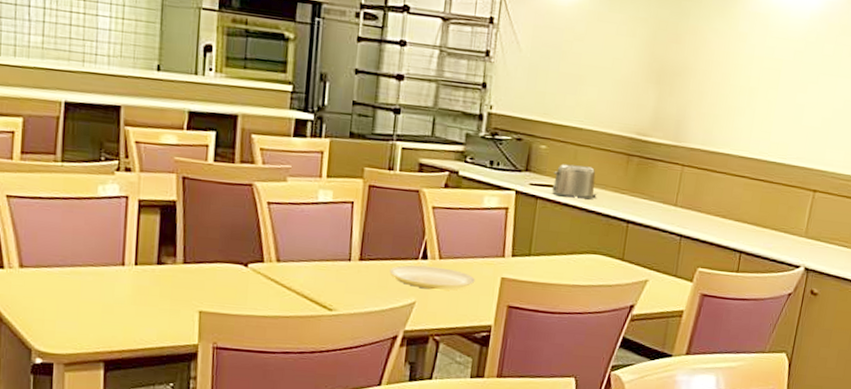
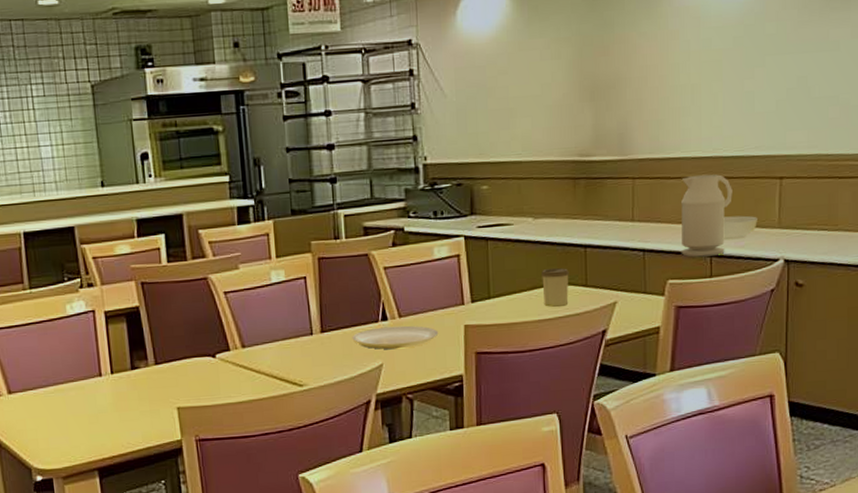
toaster: present [552,164,597,200] -> none [500,198,548,235]
cup: none [580,237,609,276] -> present [540,268,569,308]
water jug: none [714,173,771,253] -> present [681,174,732,257]
bowl: none [754,217,789,242] -> present [723,215,759,240]

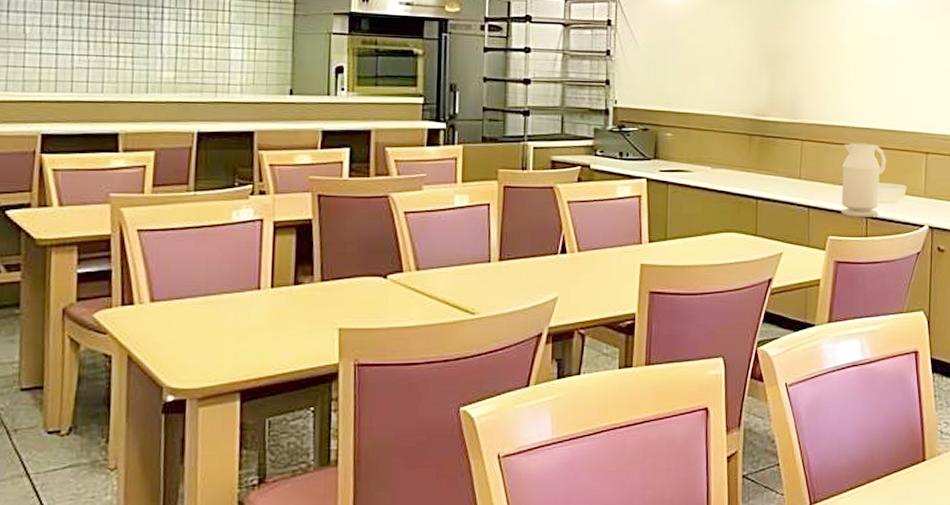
plate: present [352,325,439,350] -> none [530,260,615,283]
cup: present [540,268,569,308] -> none [715,217,741,254]

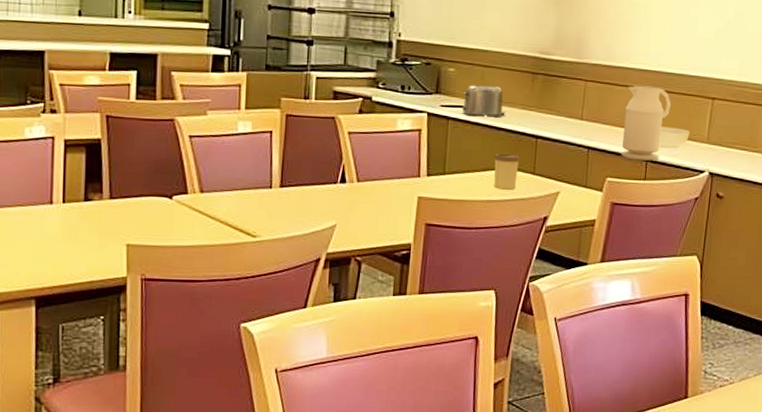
toaster: none [681,149,724,181] -> present [462,85,505,118]
cup: none [715,217,741,254] -> present [493,153,520,191]

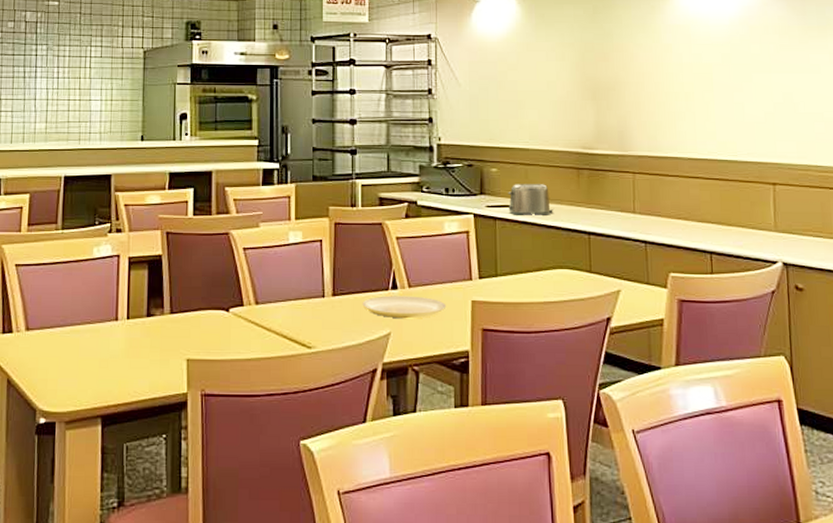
plate: none [309,189,393,212] -> present [362,295,447,319]
cup: present [493,153,520,191] -> none [546,252,574,291]
water jug: present [621,86,671,161] -> none [679,176,729,253]
bowl: present [659,127,691,149] -> none [721,216,755,239]

